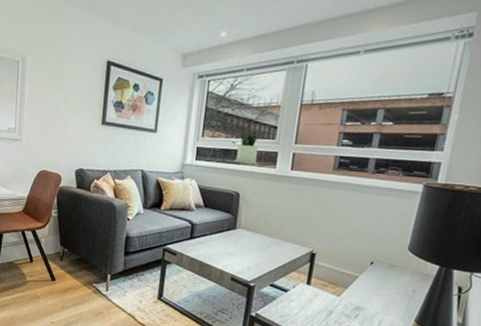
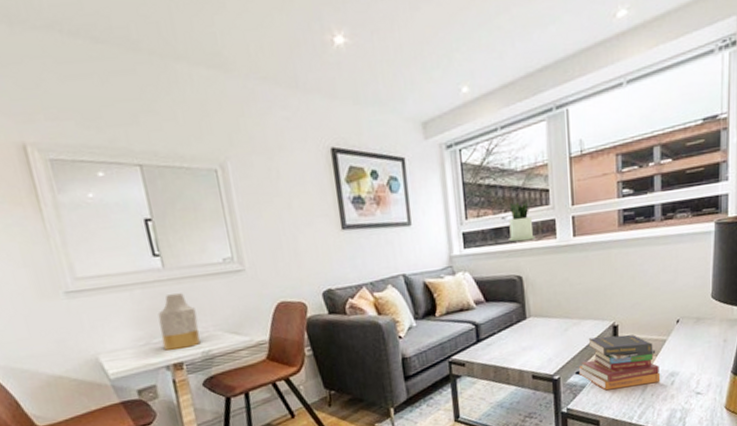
books: none [272,258,347,312] -> present [578,334,661,391]

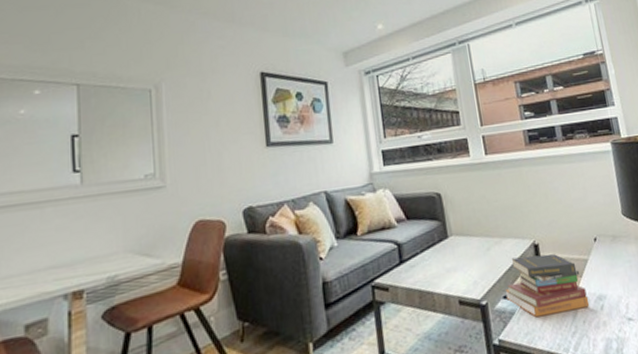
vase: present [158,293,201,351] -> none [65,211,108,276]
planter: present [509,200,536,243] -> none [424,121,451,160]

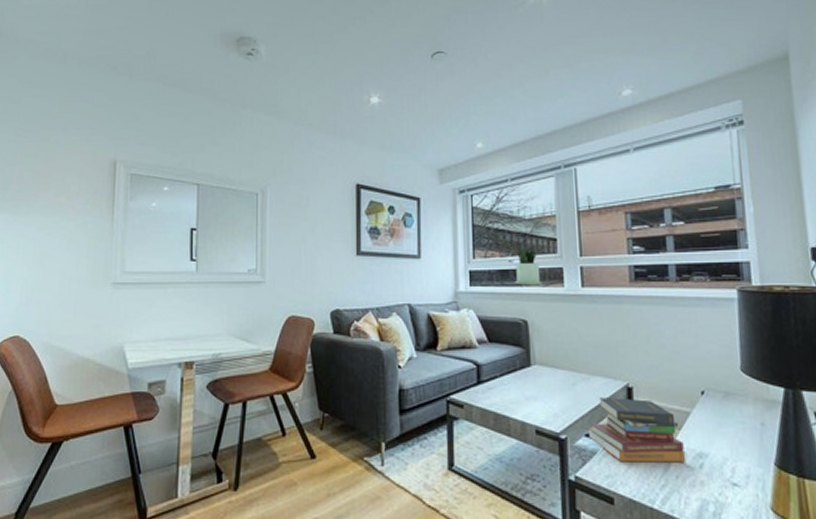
planter: none [424,121,451,160] -> present [515,247,542,286]

